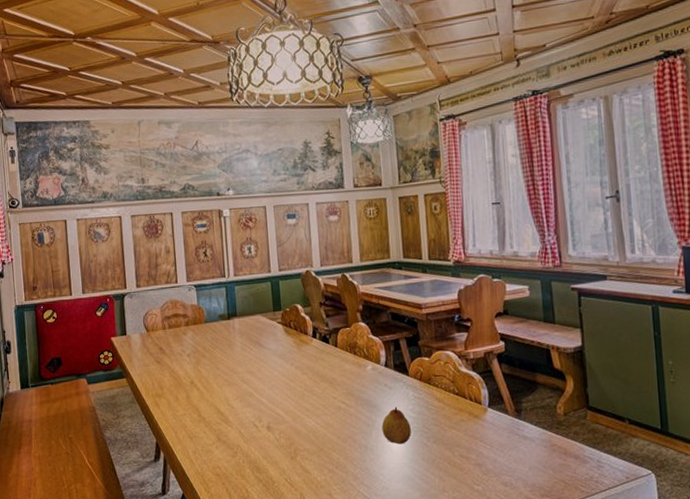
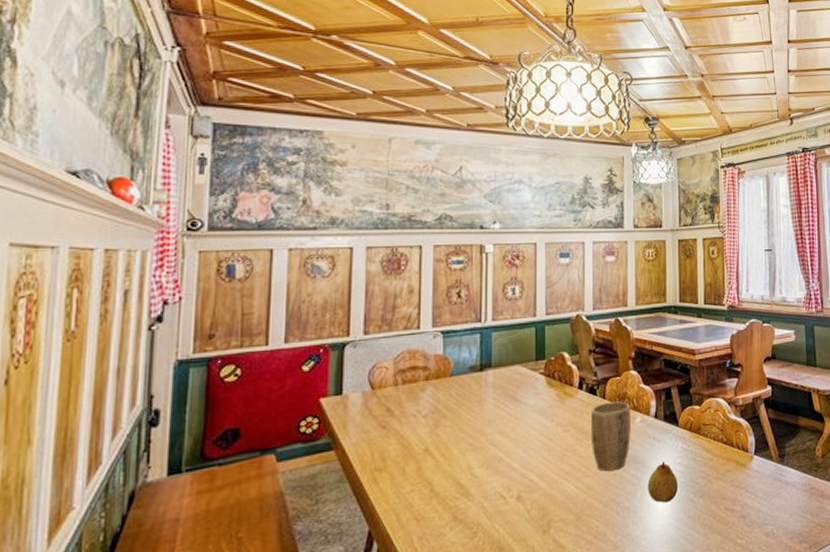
plant pot: none [325,350,364,412] -> present [591,401,631,472]

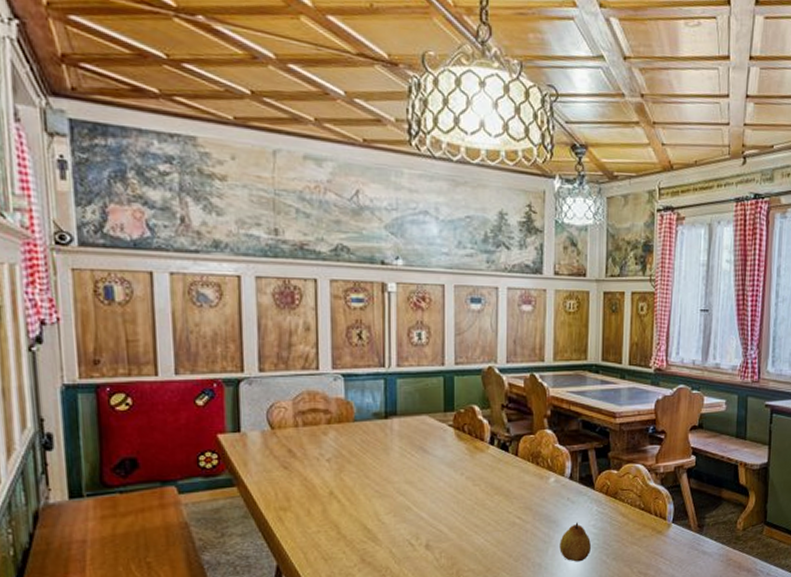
plant pot: present [591,401,631,472] -> none [503,460,544,528]

